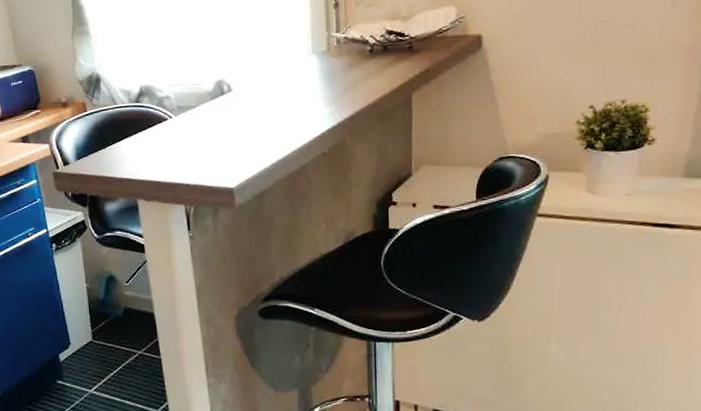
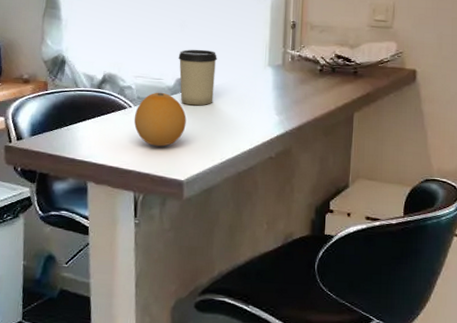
fruit: none [176,98,230,156] -> present [134,92,187,146]
cup: none [214,45,256,108] -> present [178,49,217,106]

